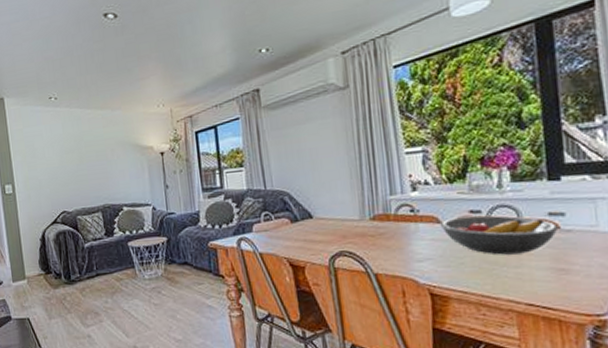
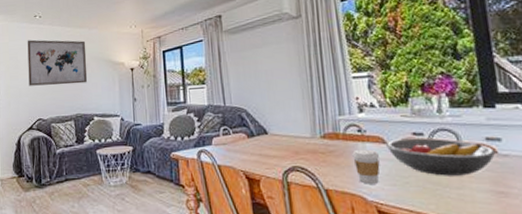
wall art: none [43,123,114,177] -> present [27,39,88,86]
coffee cup: none [404,229,434,267] -> present [352,149,380,184]

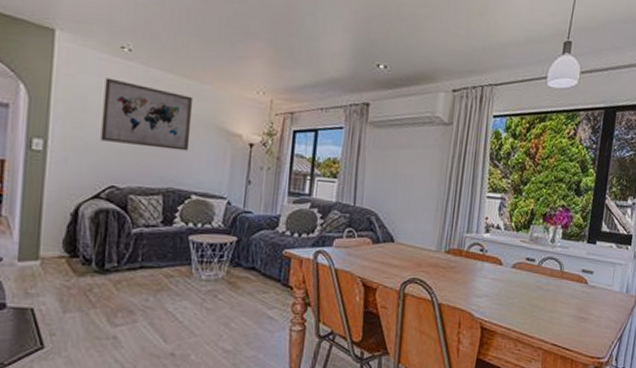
coffee cup: present [352,149,380,184] -> none [470,268,494,302]
fruit bowl: present [385,138,496,176] -> none [501,262,587,301]

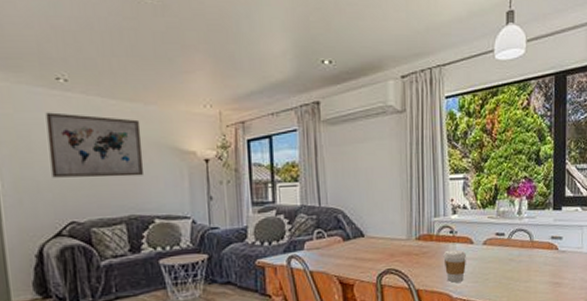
coffee cup: none [470,268,494,302] -> present [443,249,466,283]

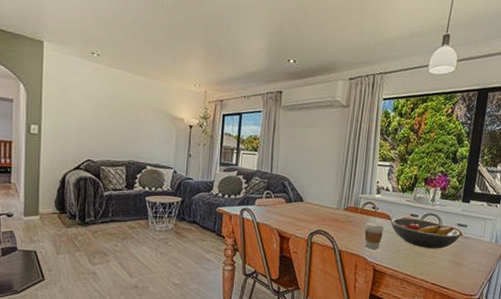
wall art: present [45,112,145,178] -> none [79,77,146,132]
fruit bowl: none [472,237,557,272] -> present [390,217,462,249]

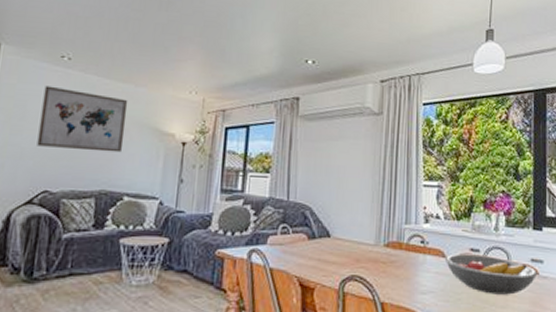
wall art: none [79,77,146,132] -> present [37,85,128,153]
coffee cup: present [364,222,384,249] -> none [412,261,437,299]

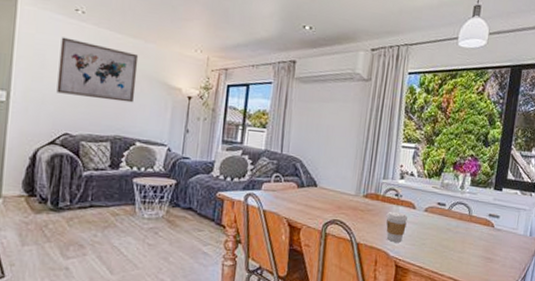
coffee cup: none [412,261,437,299] -> present [386,211,407,242]
fruit bowl: present [444,254,538,295] -> none [414,206,494,243]

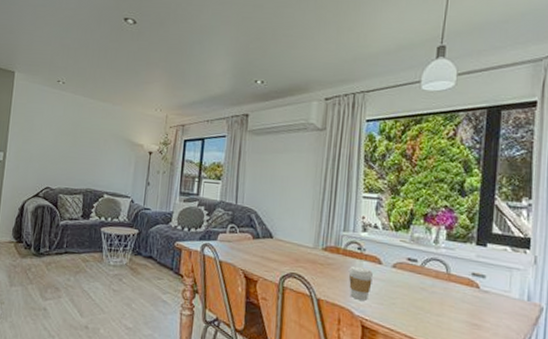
wall art: present [56,37,139,103] -> none [41,104,107,159]

